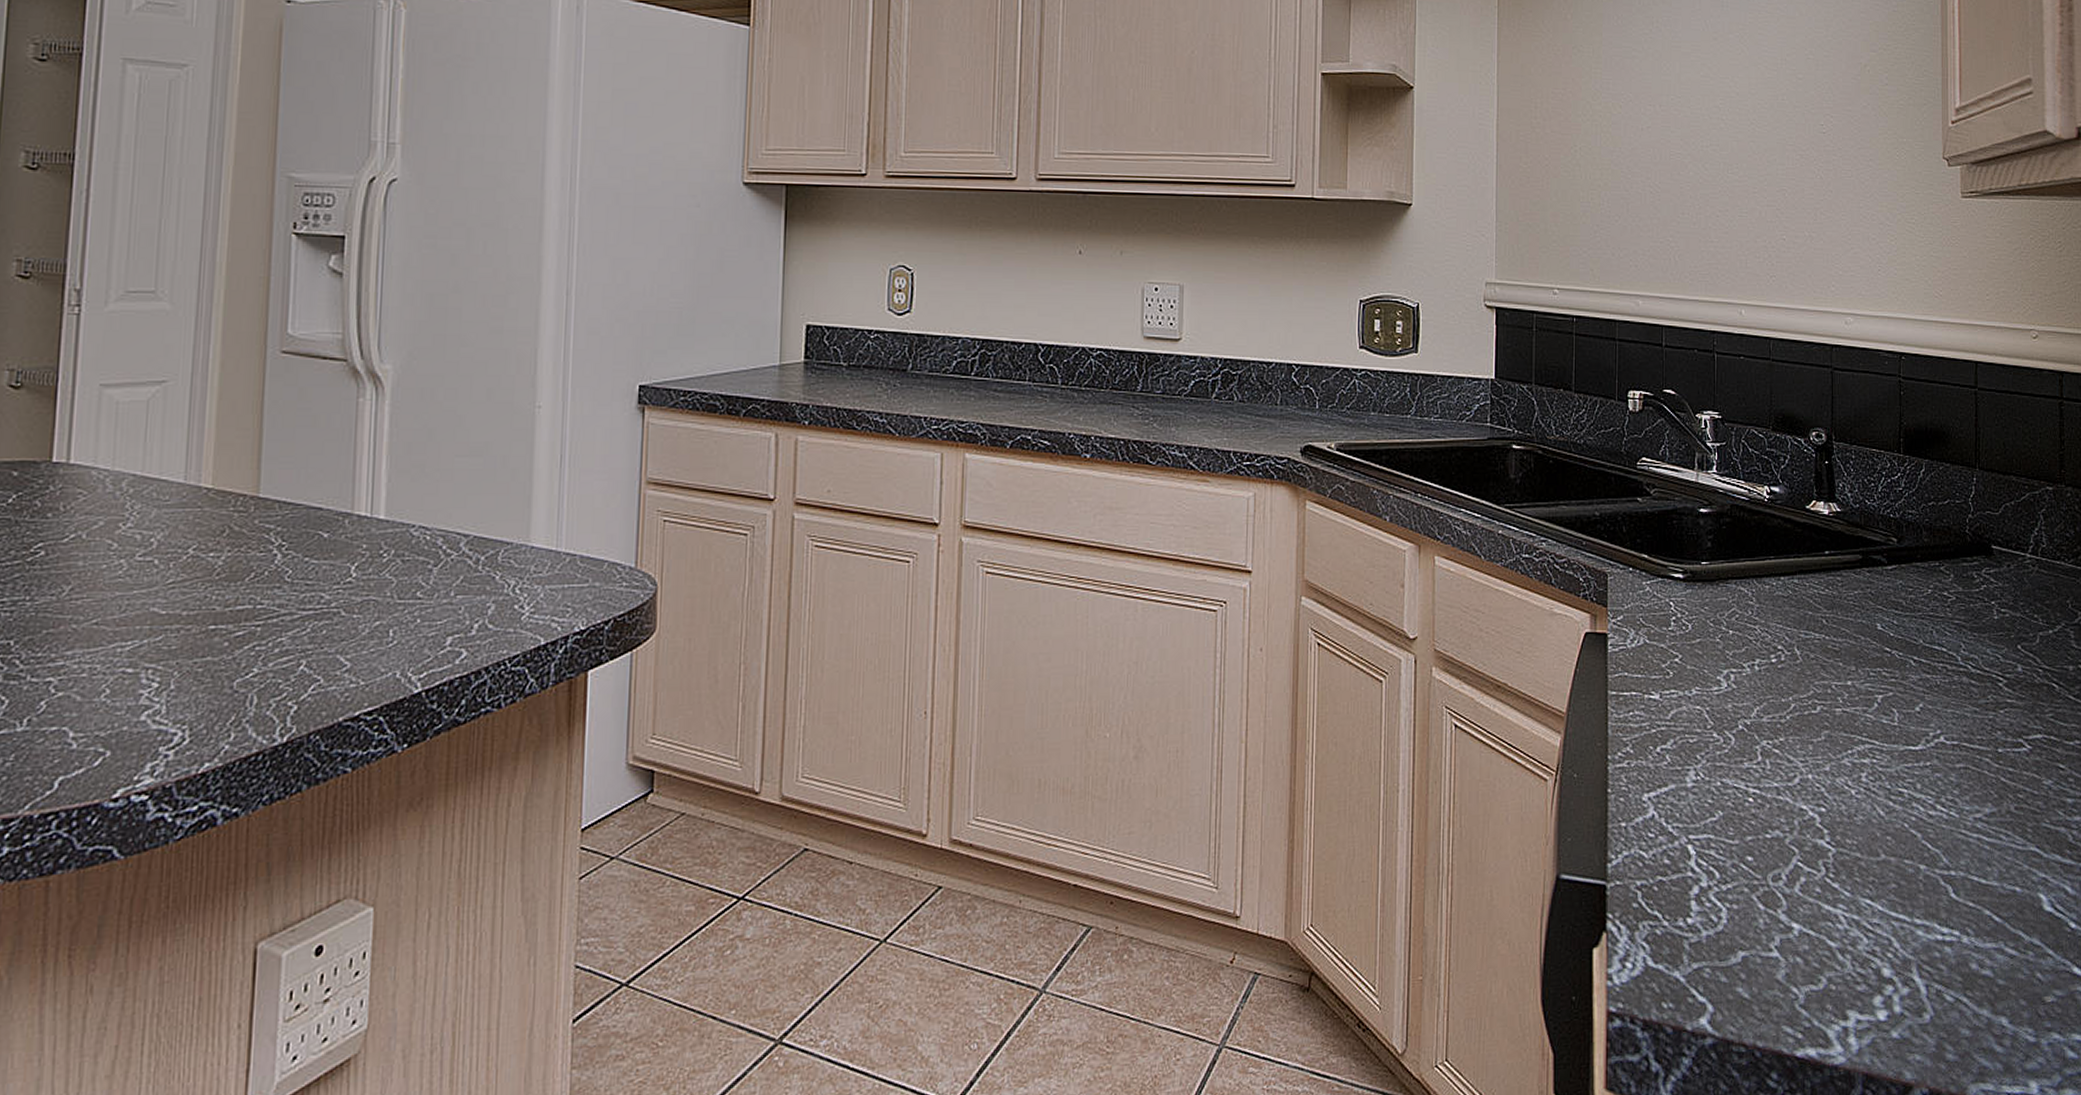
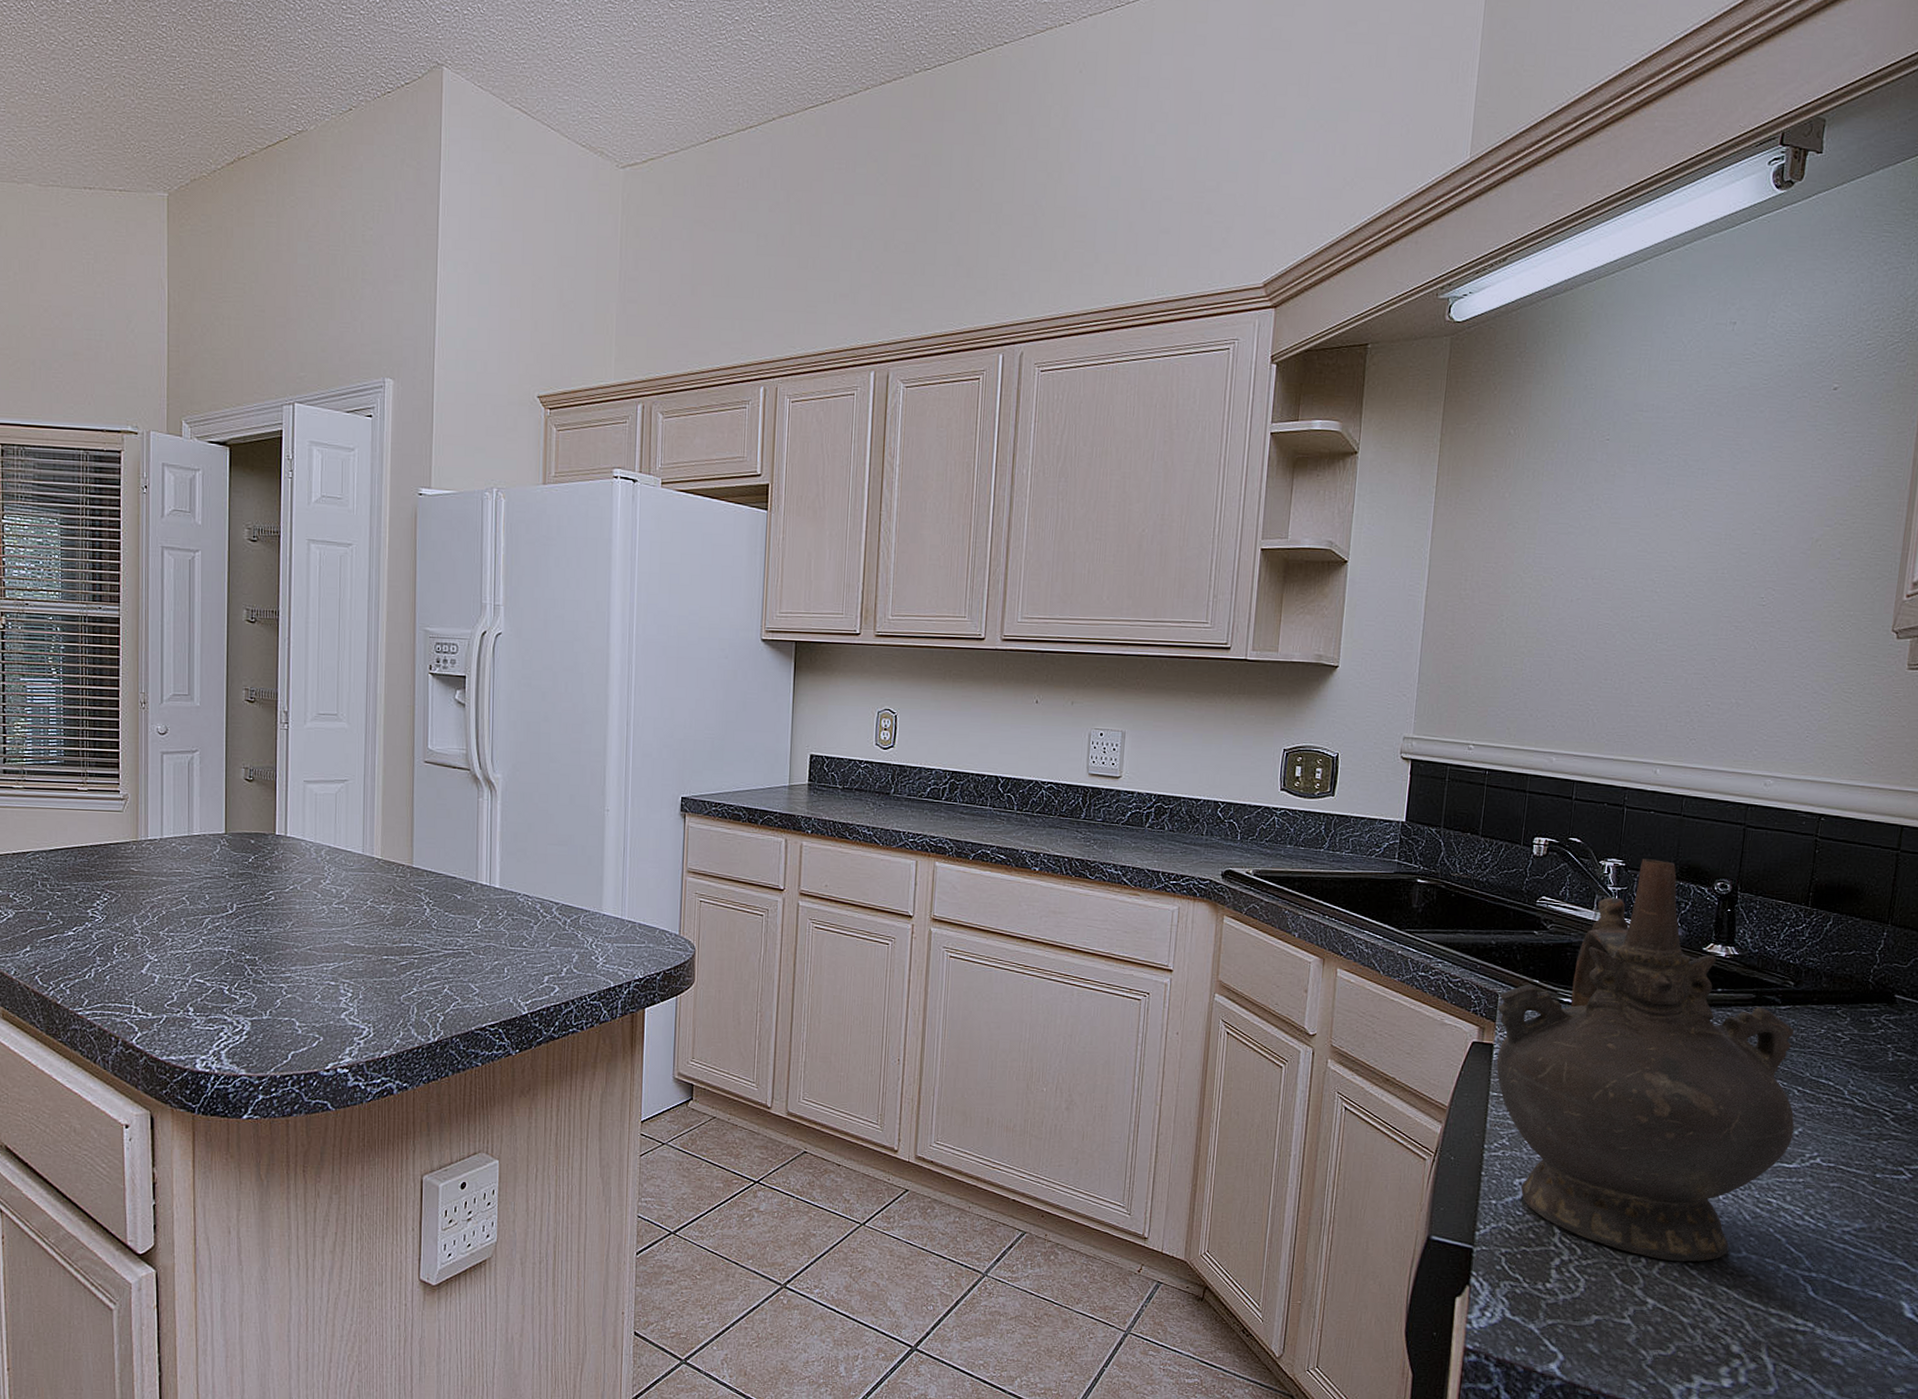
ceremonial vessel: none [1608,410,1915,875] -> present [1496,859,1795,1262]

